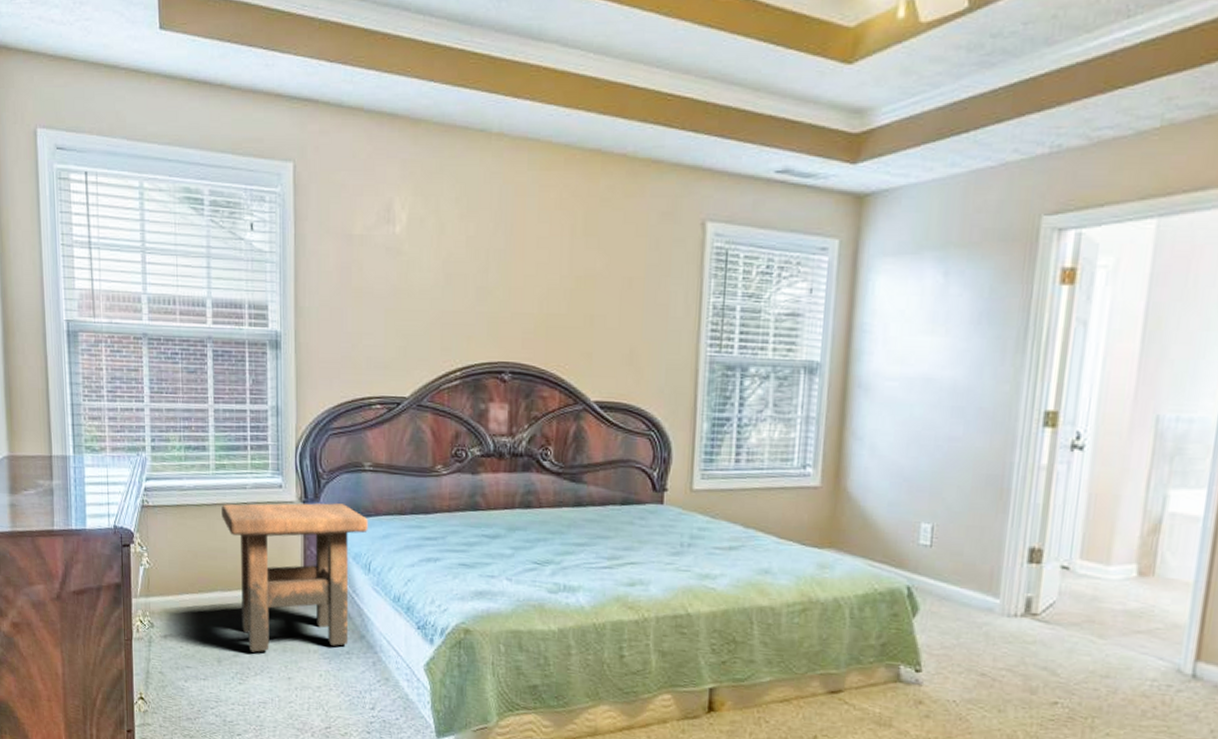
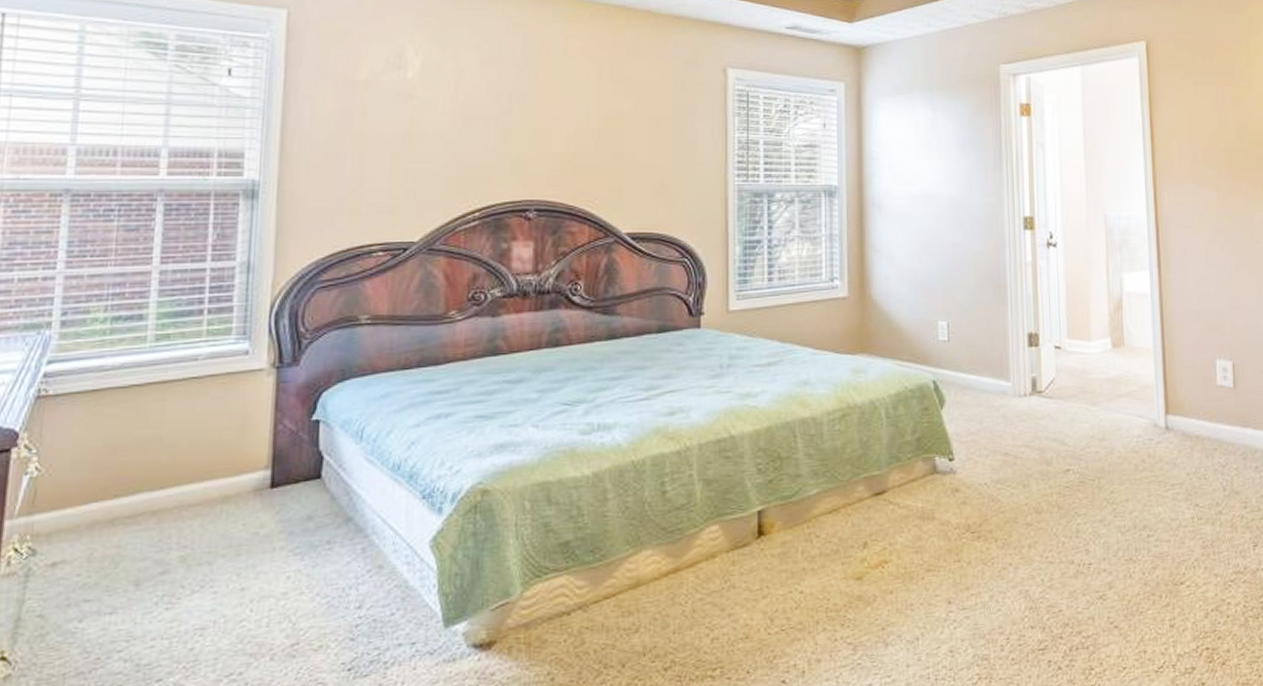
side table: present [221,503,368,653] -> none [159,365,362,564]

